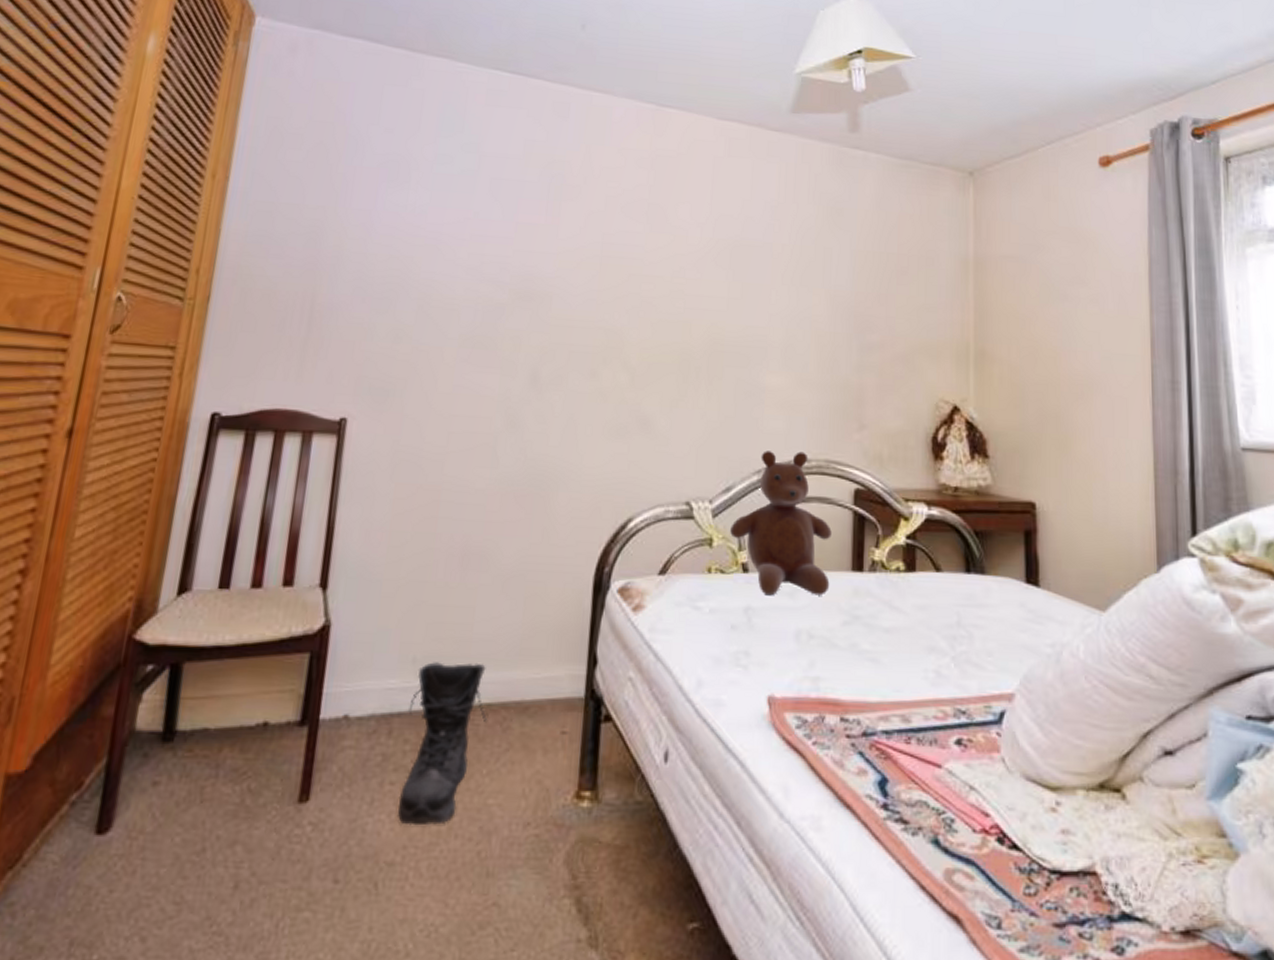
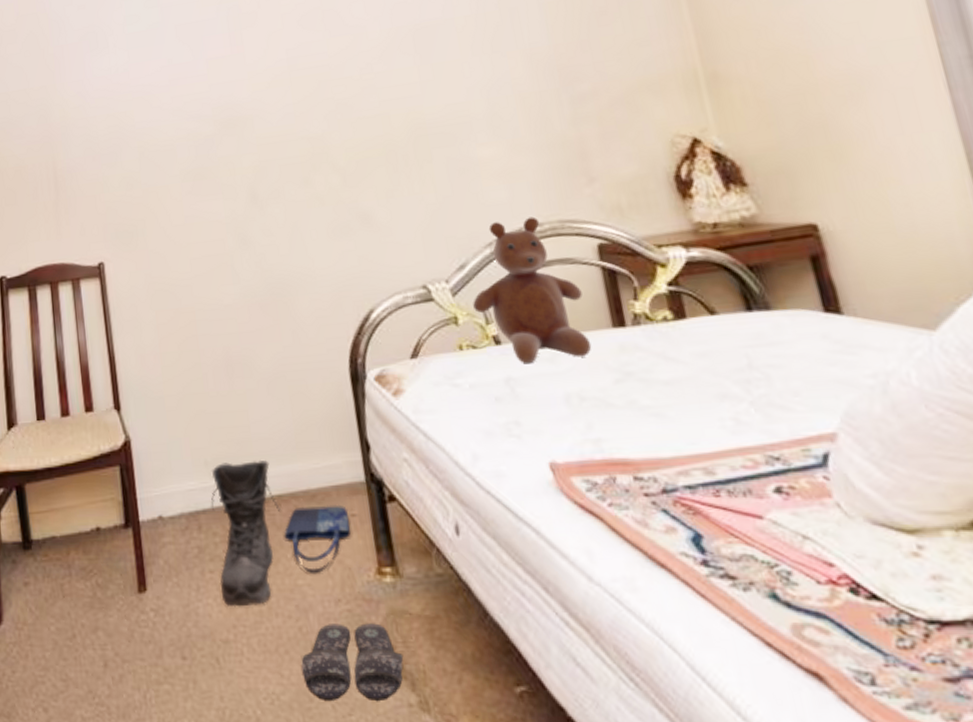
slippers: none [470,849,583,935] -> present [301,623,404,700]
shopping bag: none [484,719,560,794] -> present [284,504,351,575]

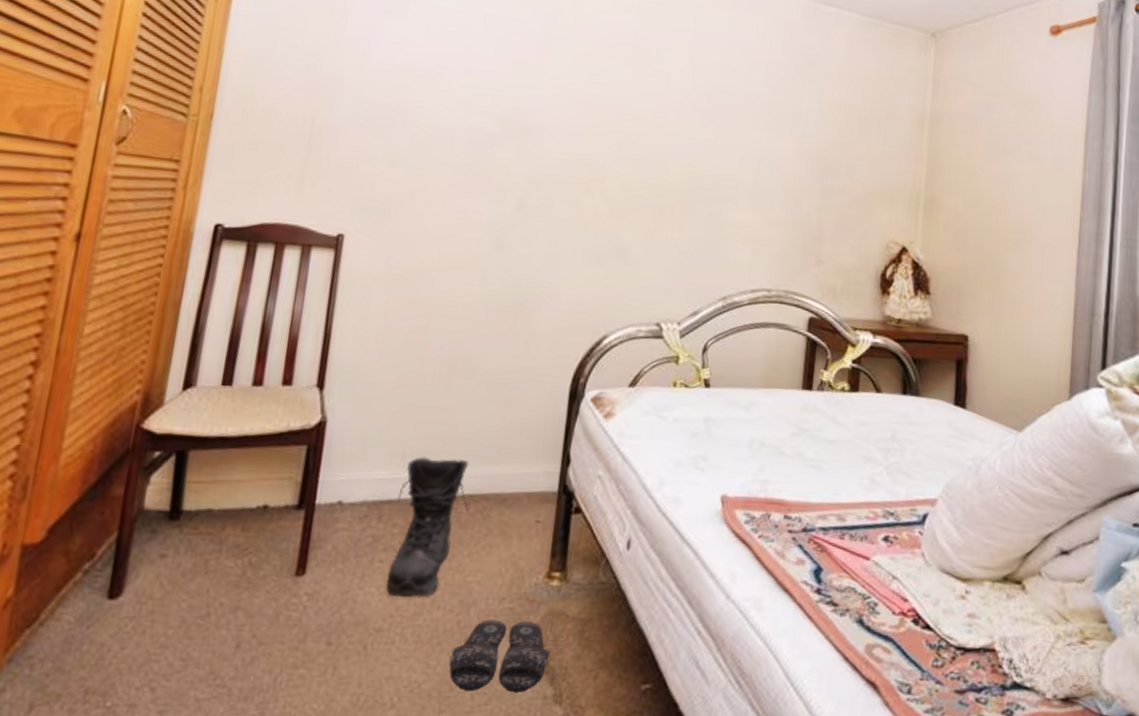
shopping bag: present [284,504,351,575] -> none [465,509,535,573]
teddy bear: present [473,216,592,364] -> none [695,280,786,410]

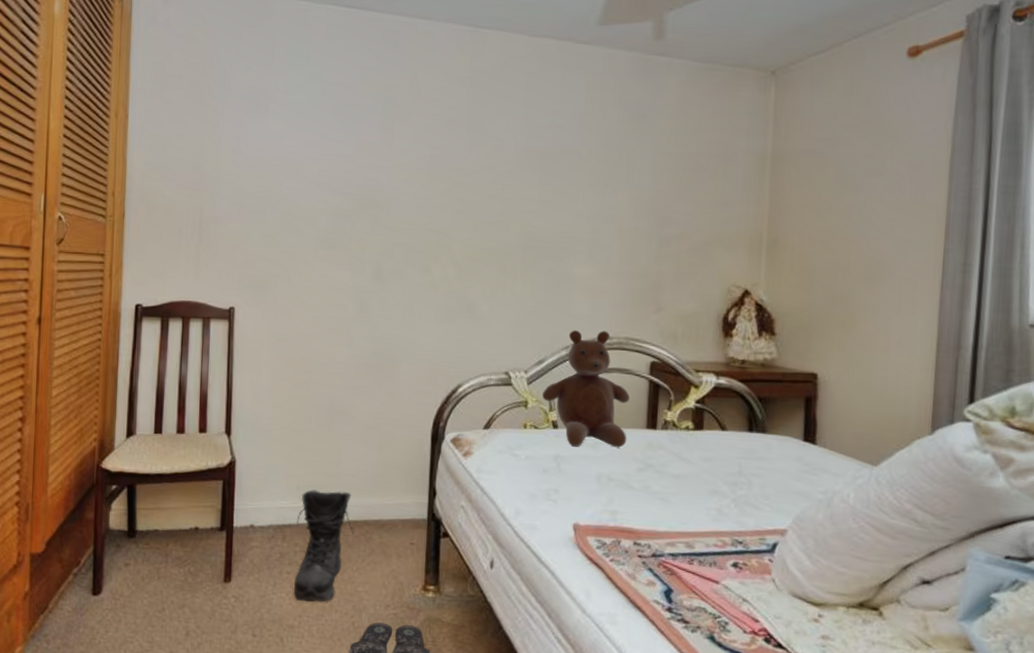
teddy bear: none [695,280,786,410] -> present [542,330,630,448]

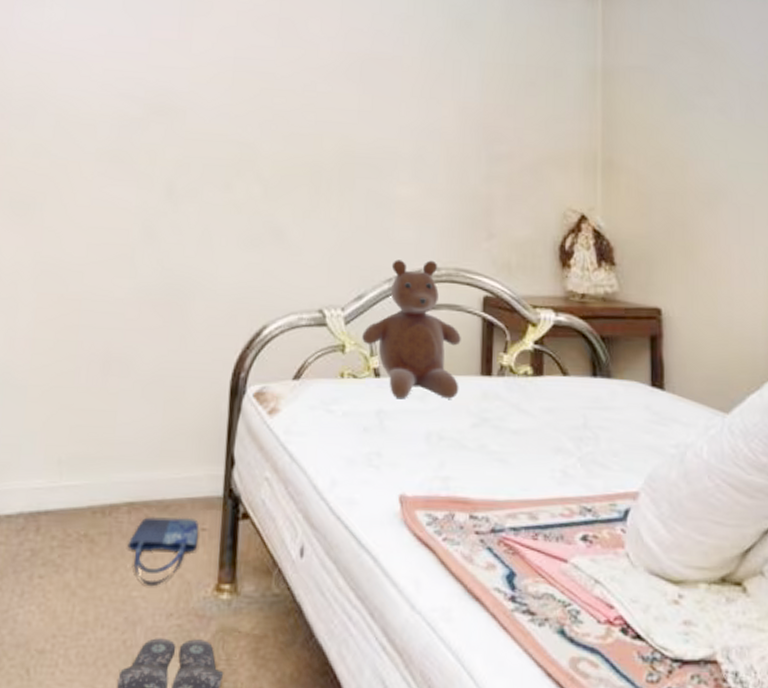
boot: present [293,490,354,603] -> none [47,463,130,616]
shopping bag: none [353,532,409,585] -> present [127,517,200,587]

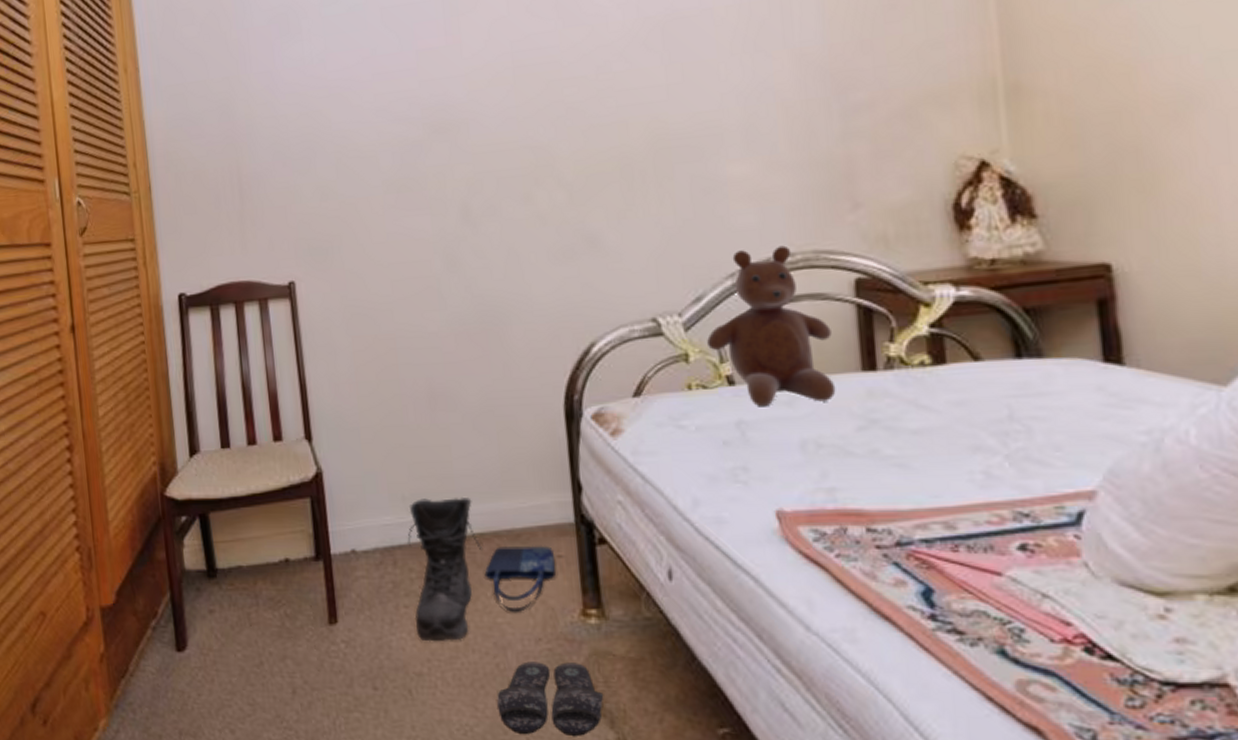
boot: none [47,463,130,616] -> present [407,496,482,642]

